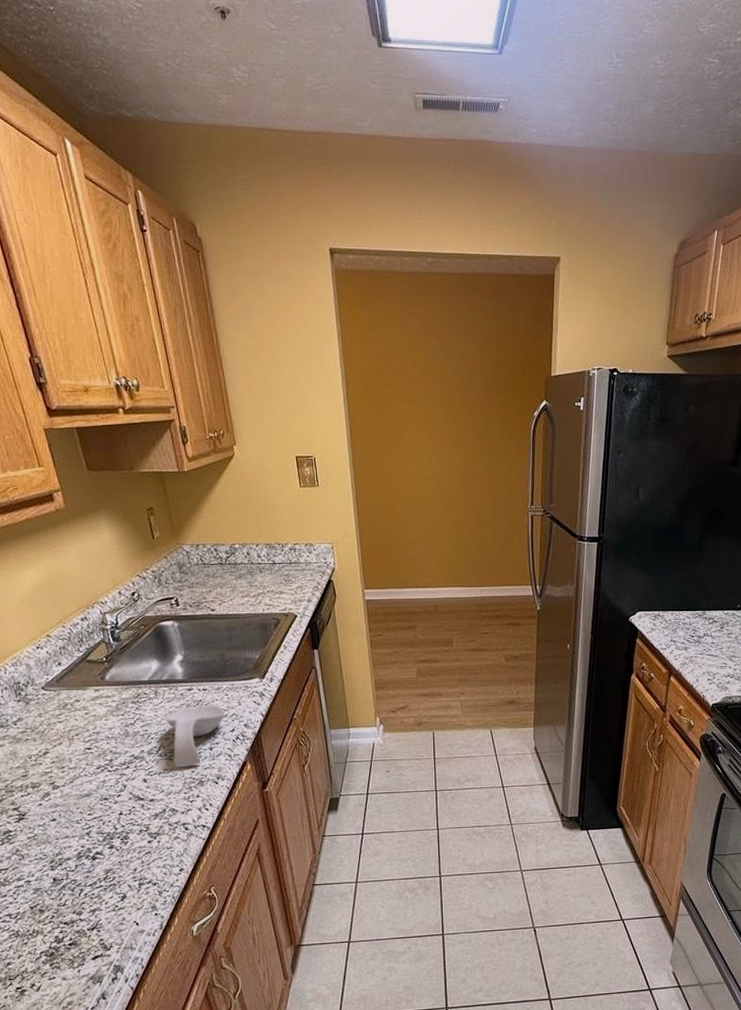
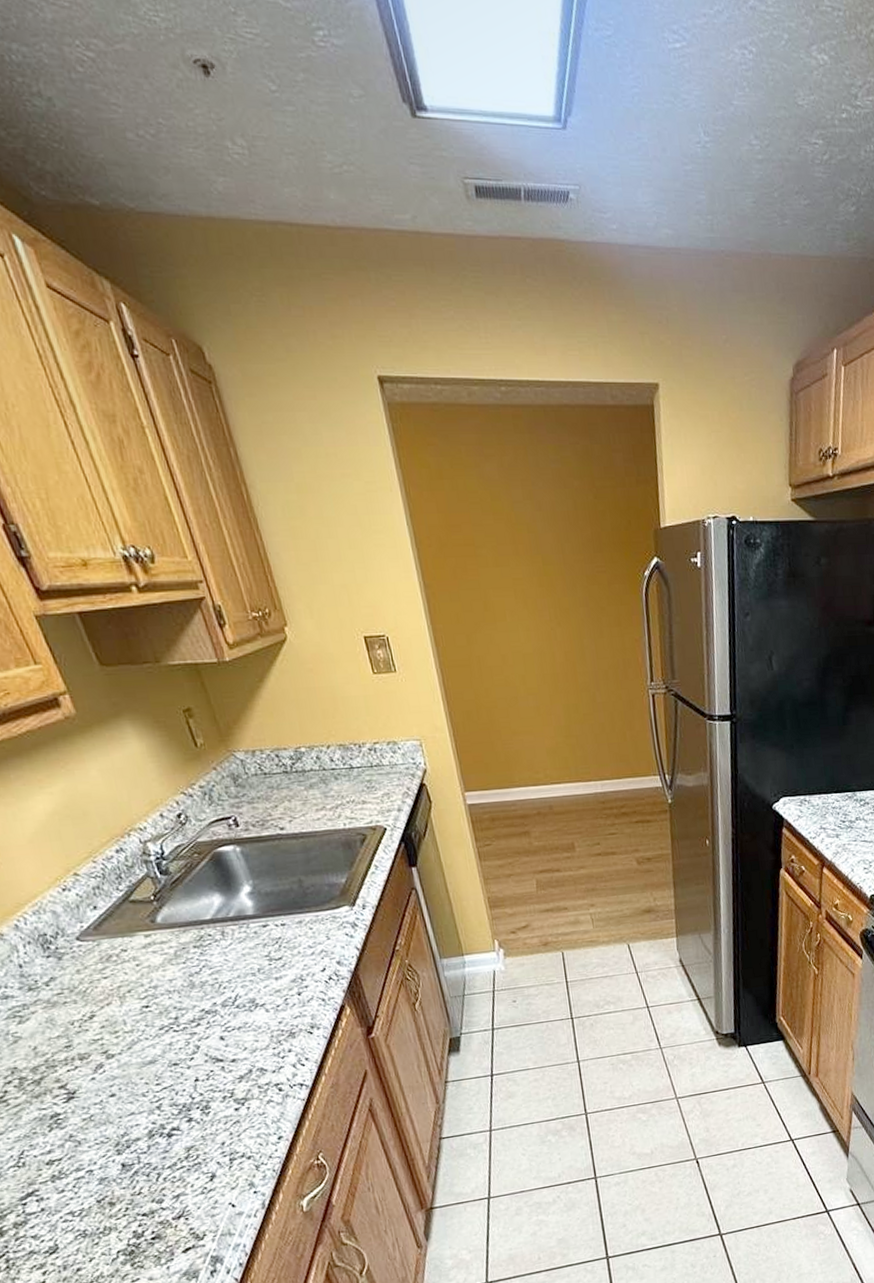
spoon rest: present [166,705,226,767] -> none [239,942,312,1019]

